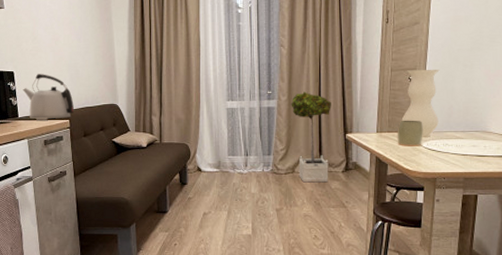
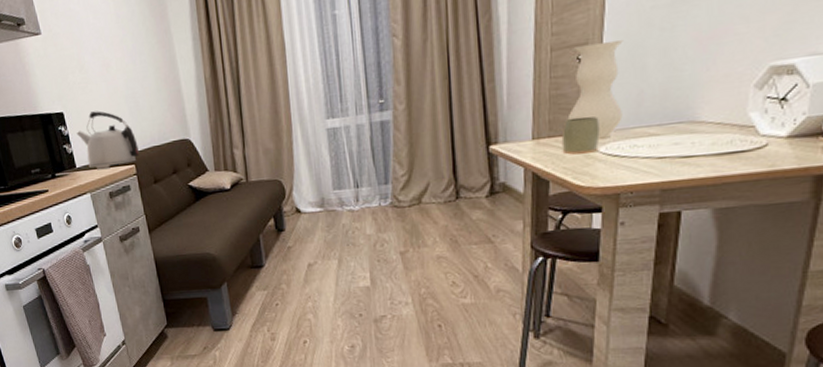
potted tree: present [291,91,331,183] -> none [411,94,468,216]

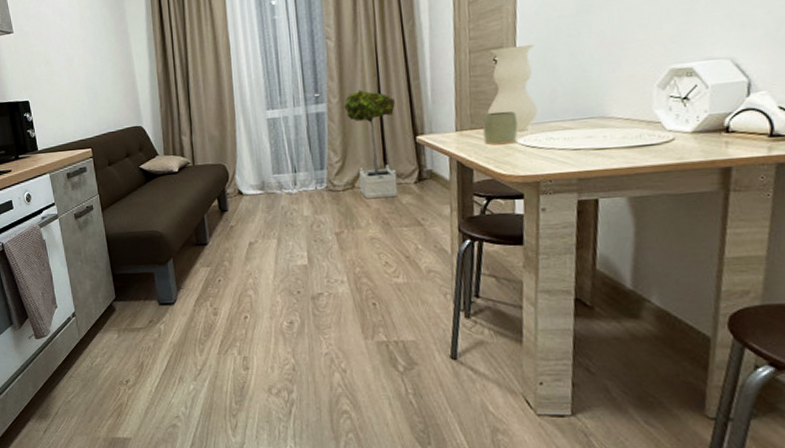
kettle: present [76,111,140,169] -> none [40,100,97,152]
potted tree: none [411,94,468,216] -> present [344,89,398,199]

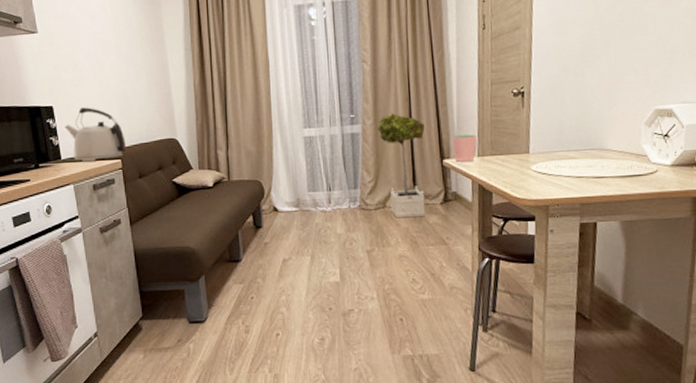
kettle: none [40,100,97,152] -> present [64,107,127,162]
cup: none [426,108,455,139] -> present [452,134,477,163]
mug: present [482,111,518,145] -> none [501,139,532,171]
vase: present [487,45,538,132] -> none [505,80,549,159]

